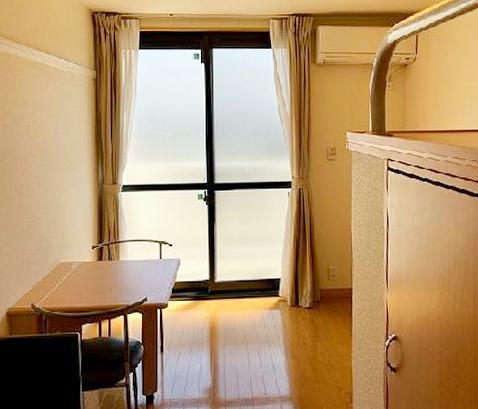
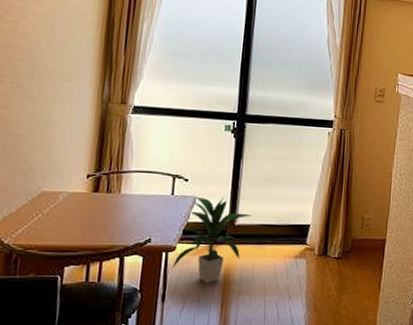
indoor plant: none [166,257,229,335] -> present [171,196,252,283]

